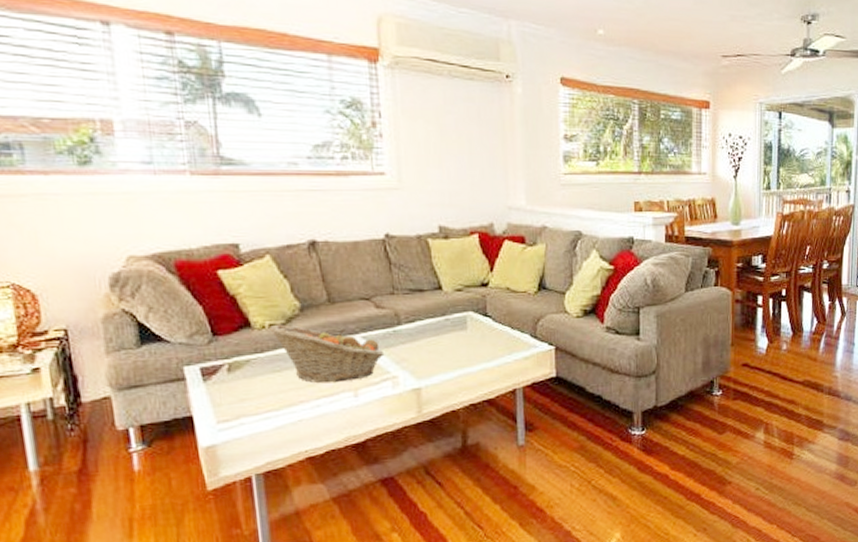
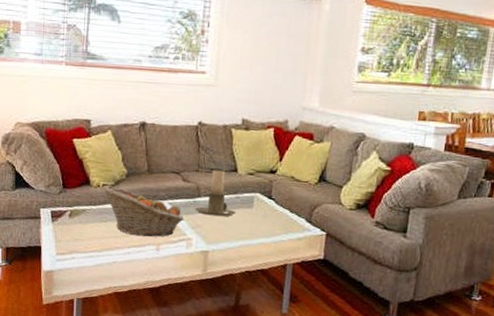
candle holder: none [396,290,448,346] -> present [195,170,237,217]

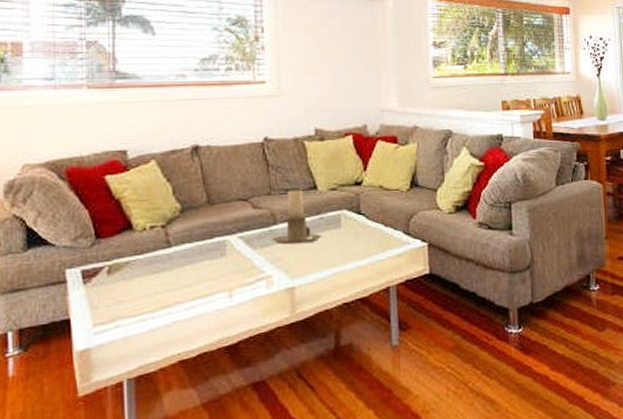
fruit basket: present [103,185,184,237] -> none [150,226,260,285]

